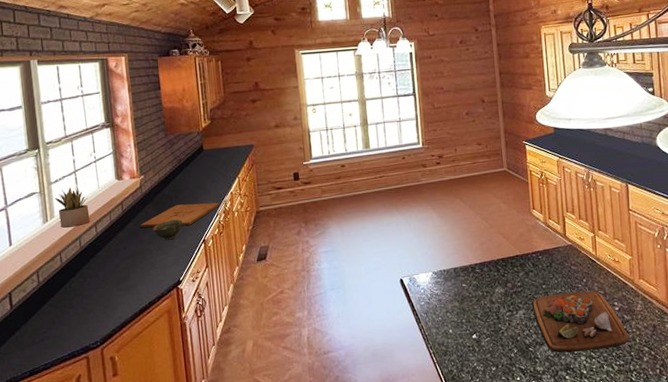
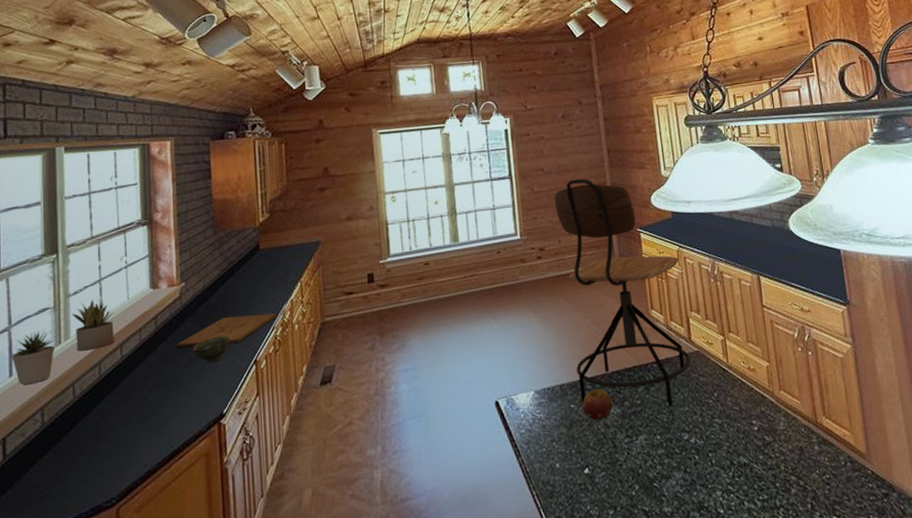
potted plant: none [10,210,43,253] -> present [12,330,54,386]
chair: none [451,96,565,288] -> present [553,178,691,406]
fruit: none [472,272,498,297] -> present [582,388,613,420]
food platter: present [532,291,630,353] -> none [655,407,773,488]

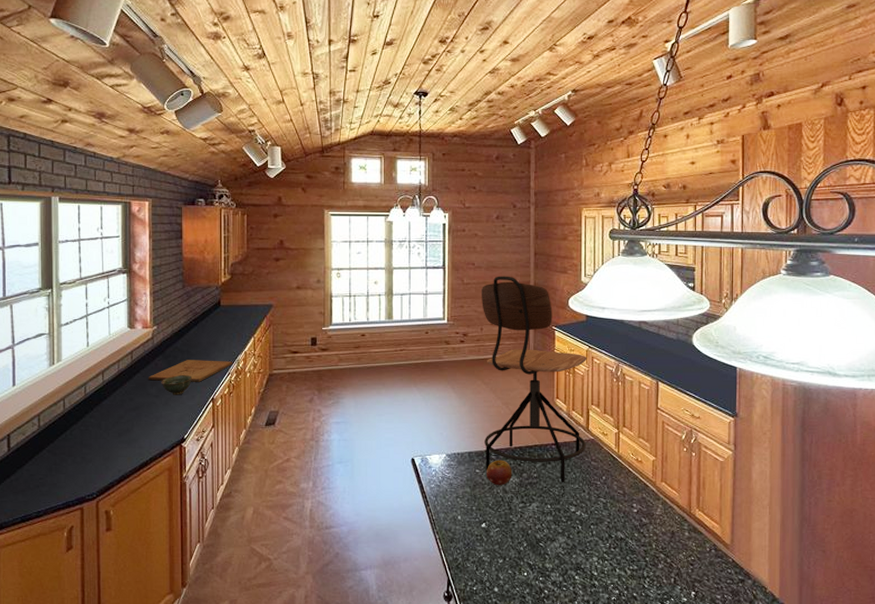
potted plant: present [12,330,54,386] -> none [15,351,49,395]
succulent plant: present [71,299,115,351] -> none [63,331,98,373]

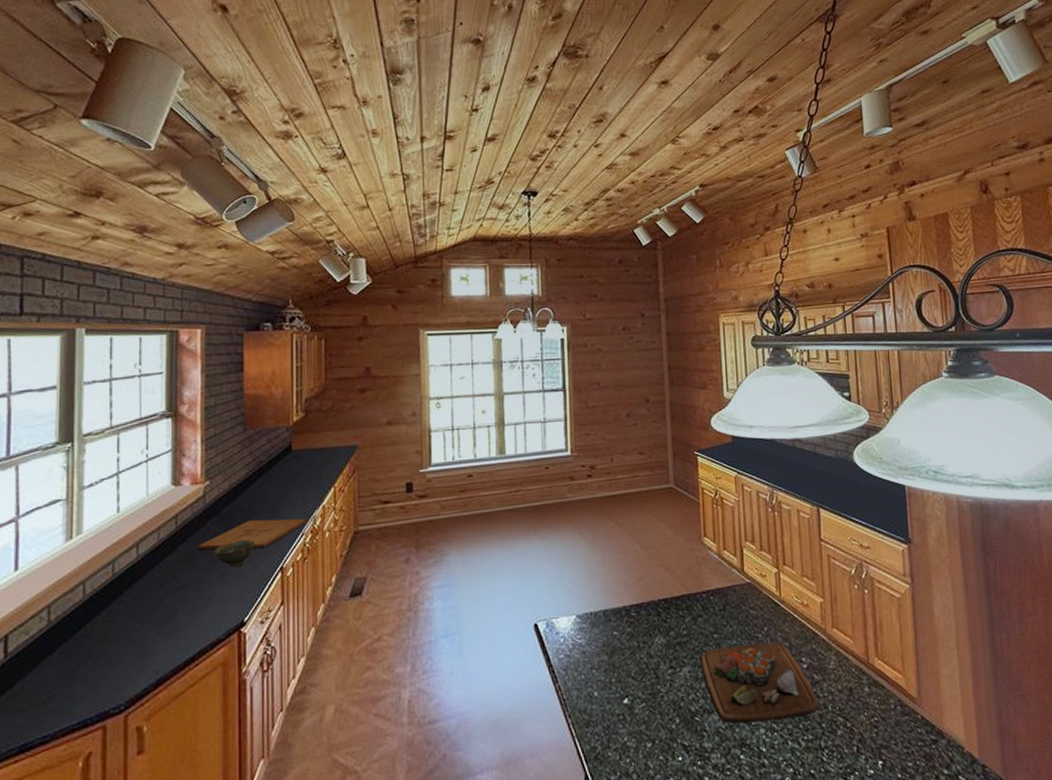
chair: present [481,276,587,482] -> none [608,395,742,639]
fruit: present [486,460,512,485] -> none [625,616,658,649]
food platter: none [547,489,646,552] -> present [700,642,820,724]

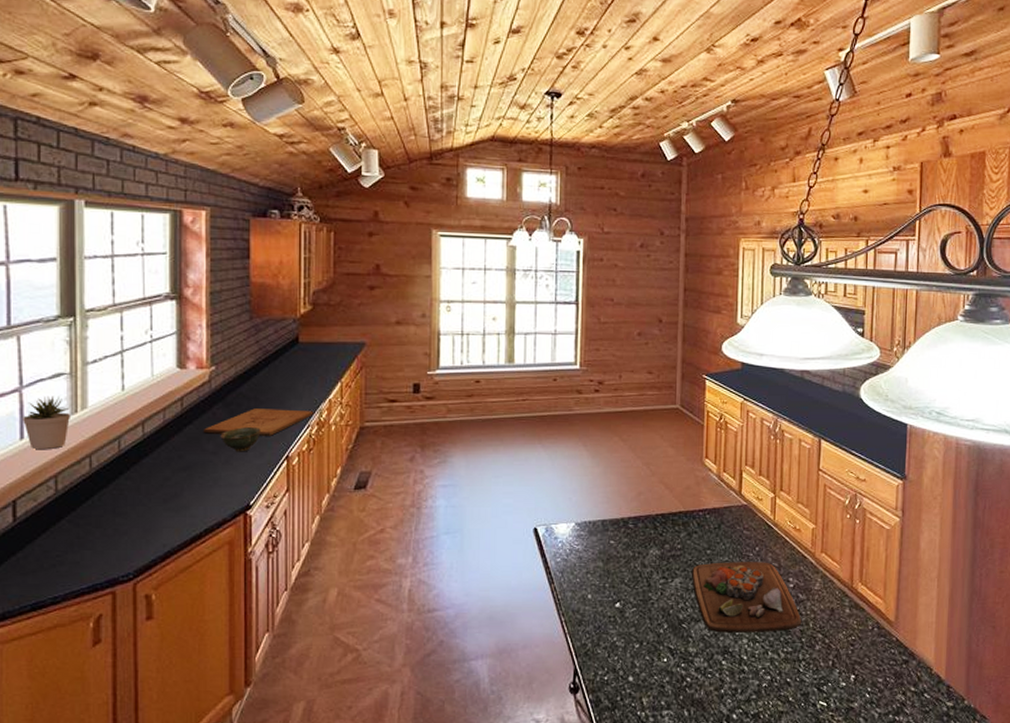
potted plant: none [18,523,65,581] -> present [23,395,70,450]

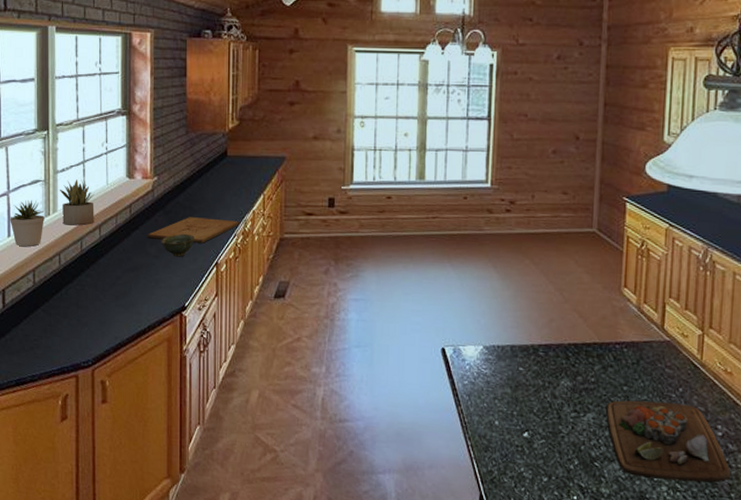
succulent plant: none [89,371,136,423] -> present [59,179,94,226]

